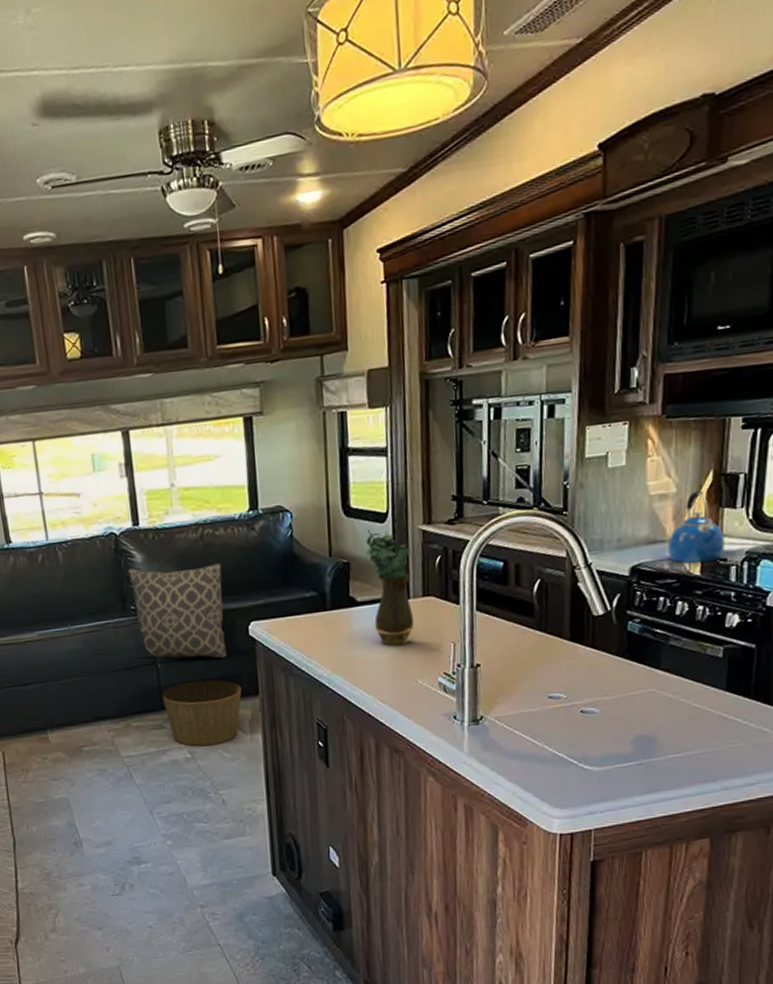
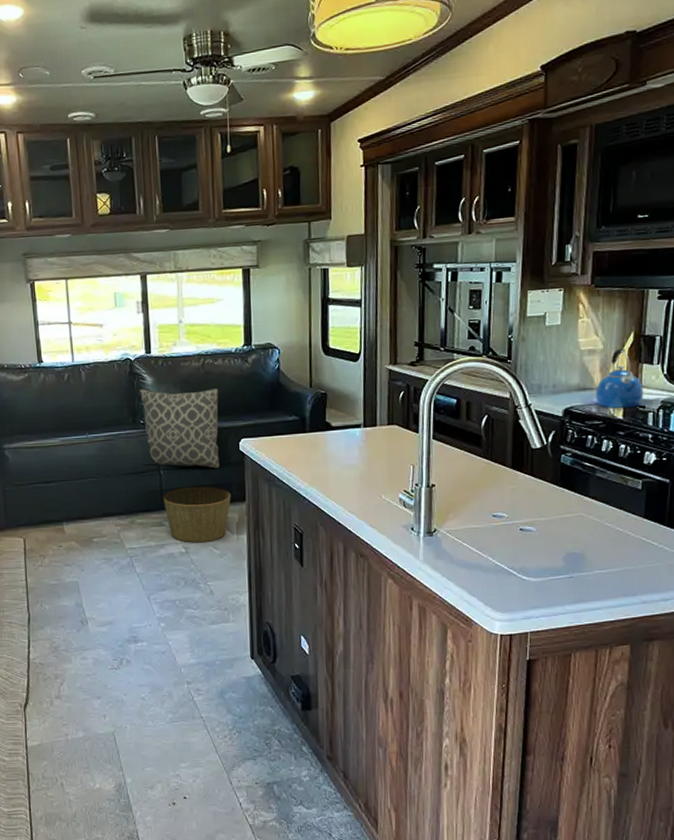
vase: present [365,530,415,646] -> none [340,367,380,465]

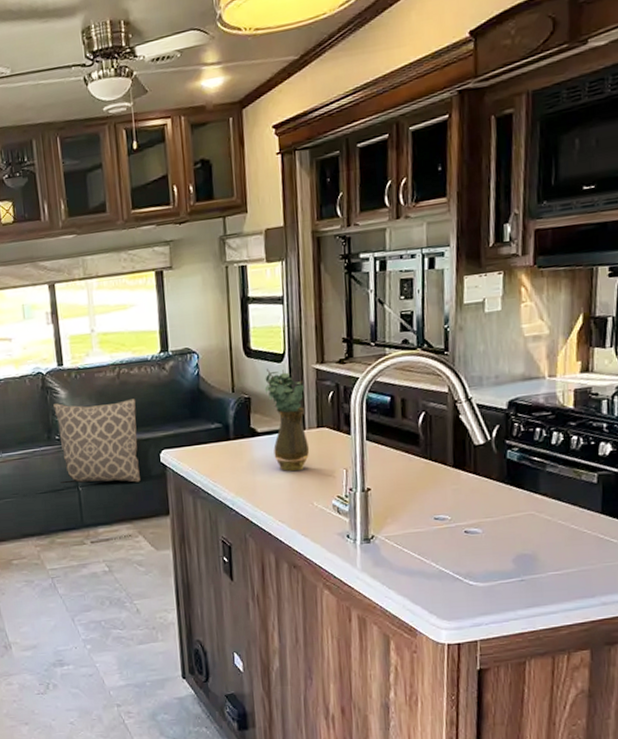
basket: present [163,486,231,543] -> none [83,501,154,561]
vase: none [340,367,380,465] -> present [264,369,310,472]
kettle: present [595,349,644,409] -> none [541,333,597,398]

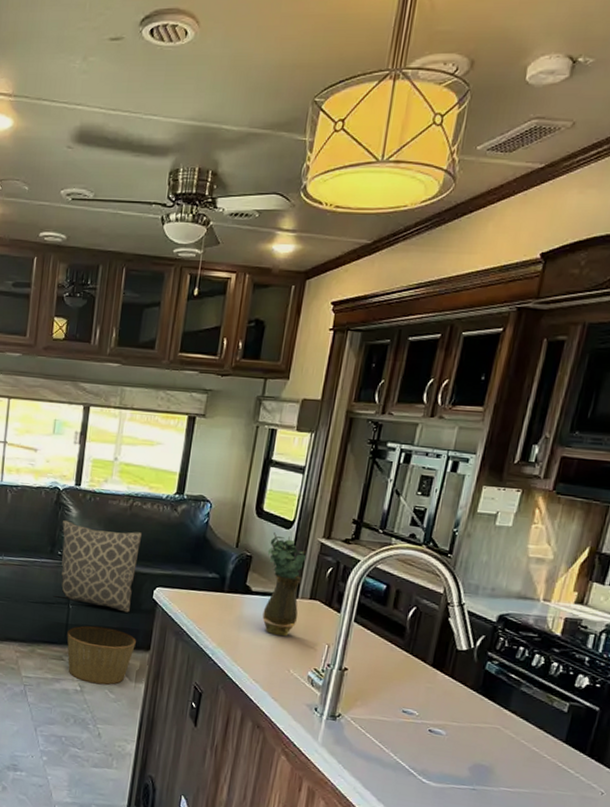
basket: none [83,501,154,561] -> present [67,625,136,685]

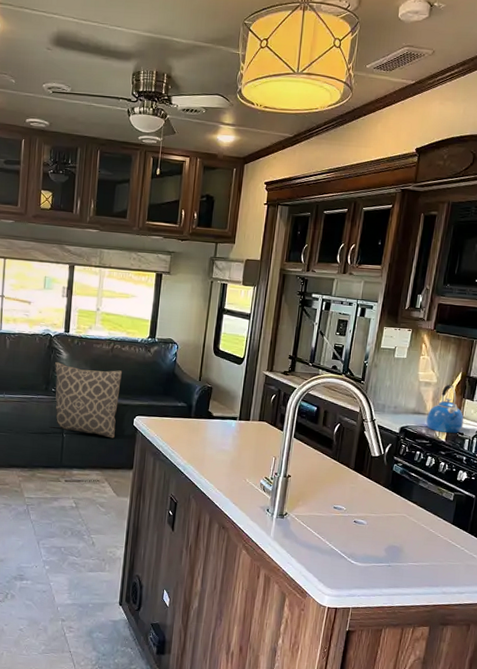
basket: present [67,625,136,685] -> none [62,450,121,501]
vase: present [262,532,307,637] -> none [222,367,255,452]
kettle: none [534,563,590,627] -> present [425,385,464,434]

